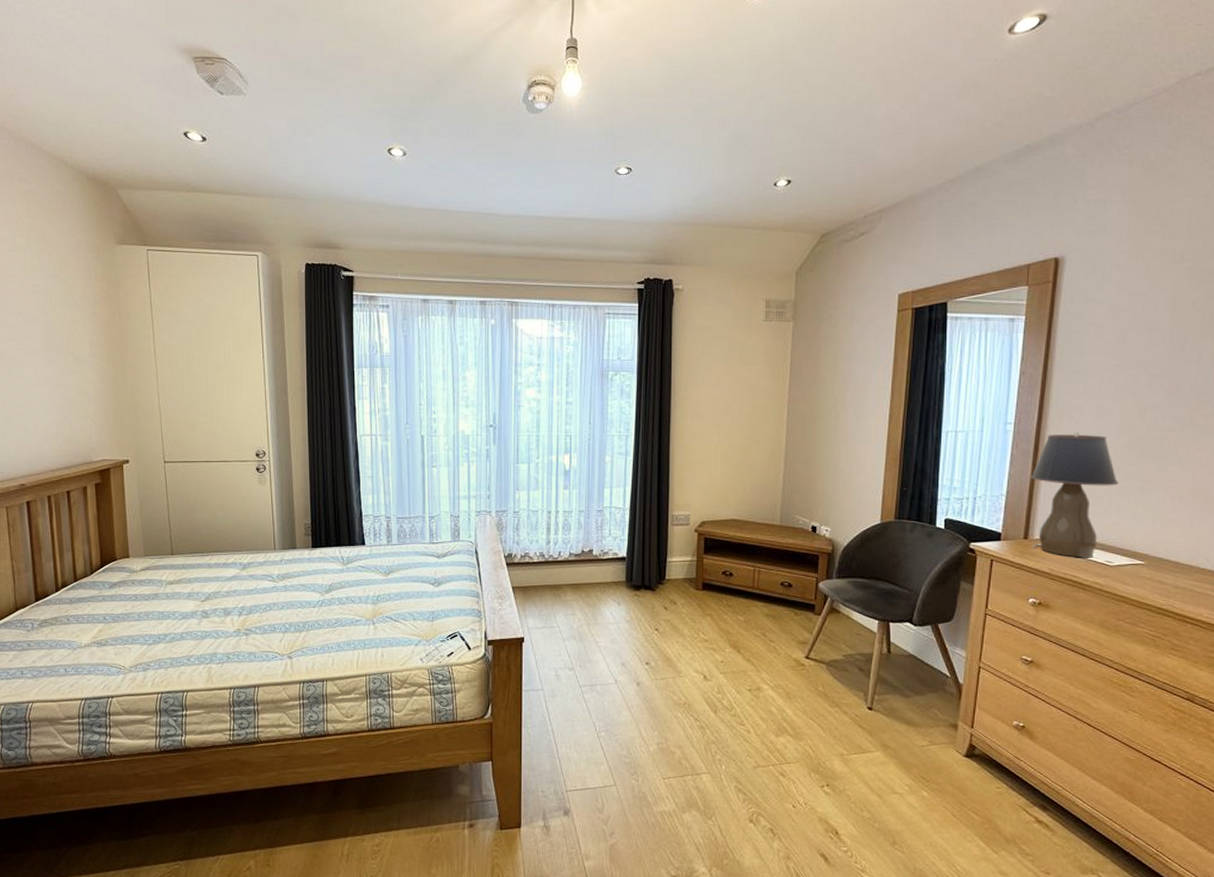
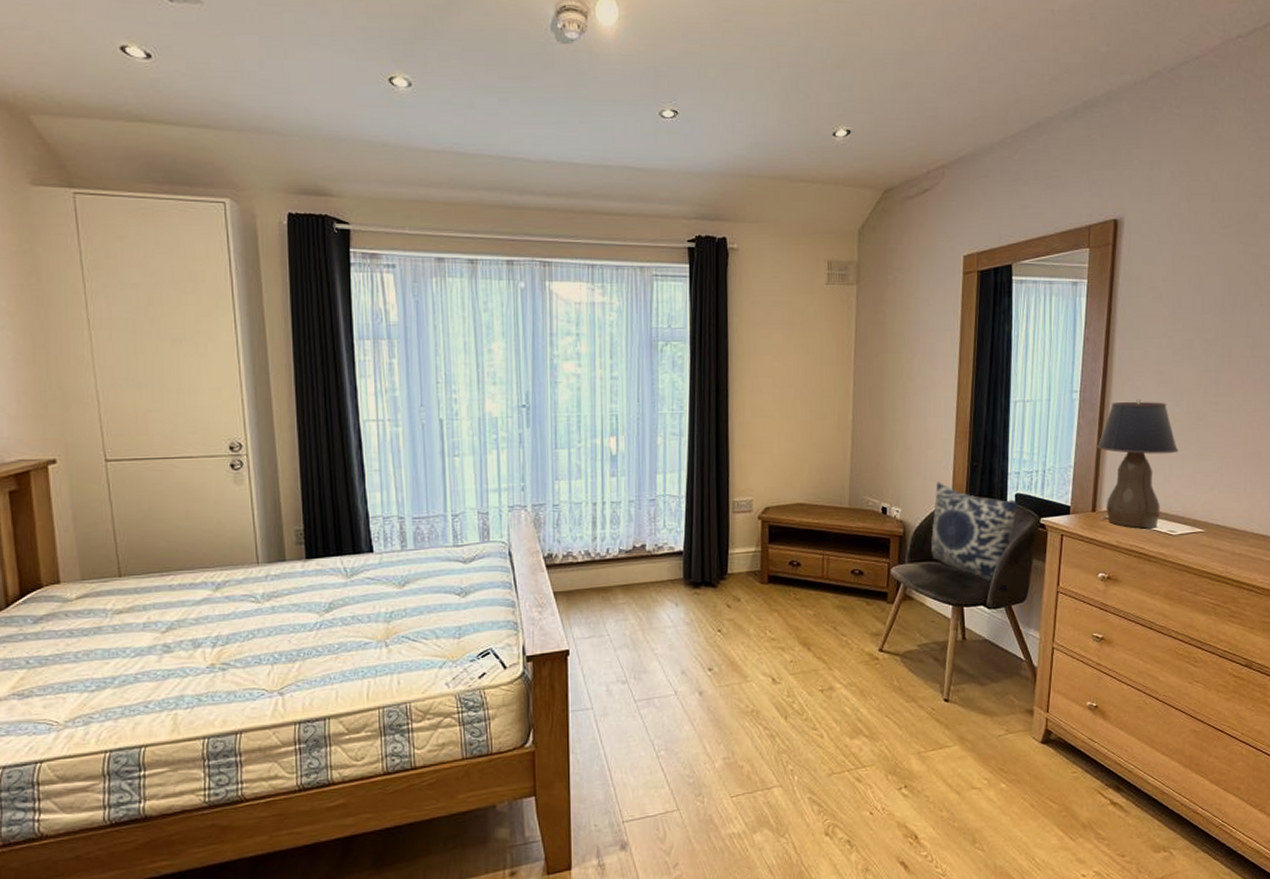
cushion: none [859,505,947,609] -> present [931,482,1018,590]

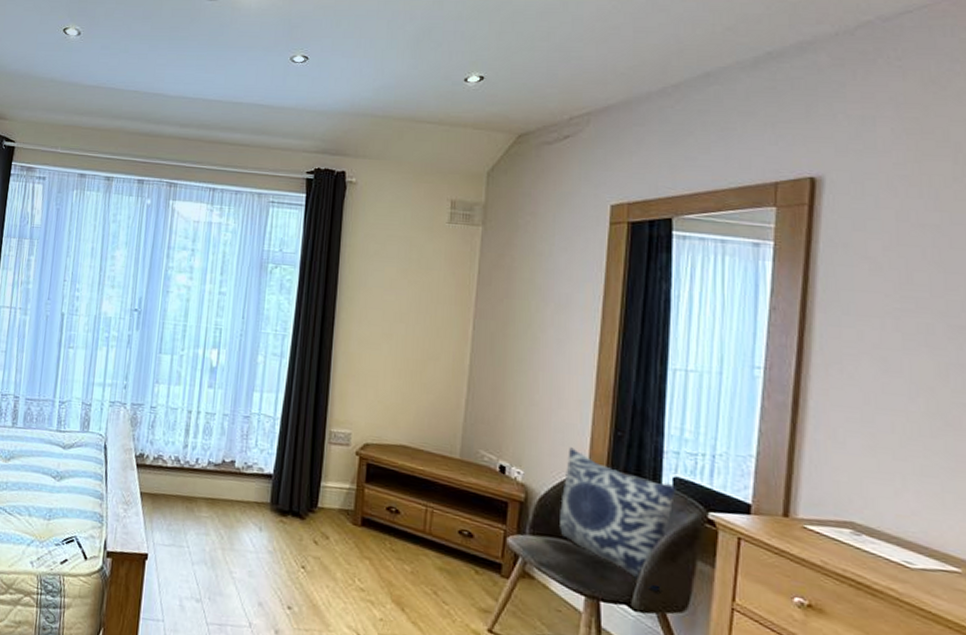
table lamp: present [1096,400,1179,529] -> none [788,387,916,554]

